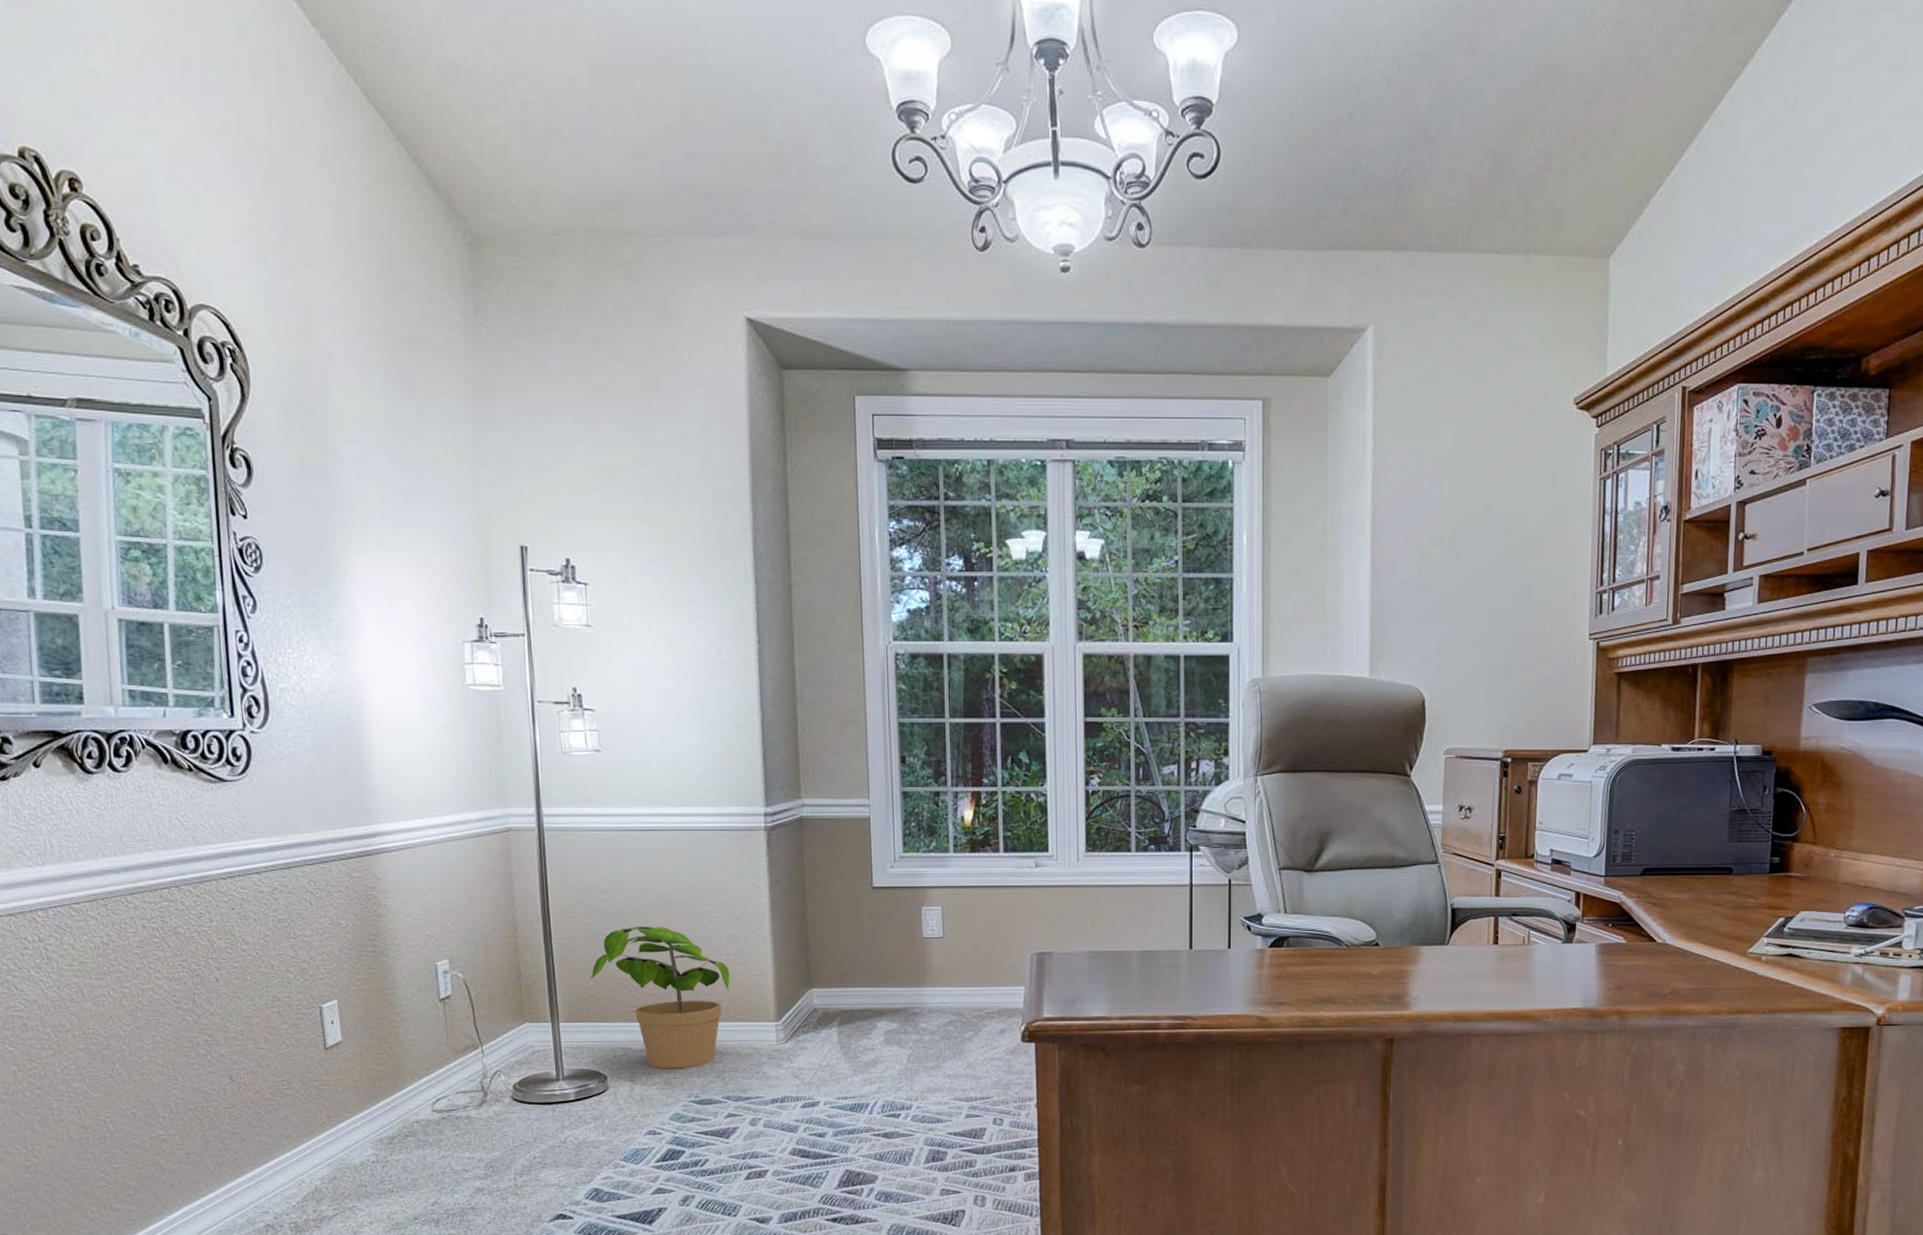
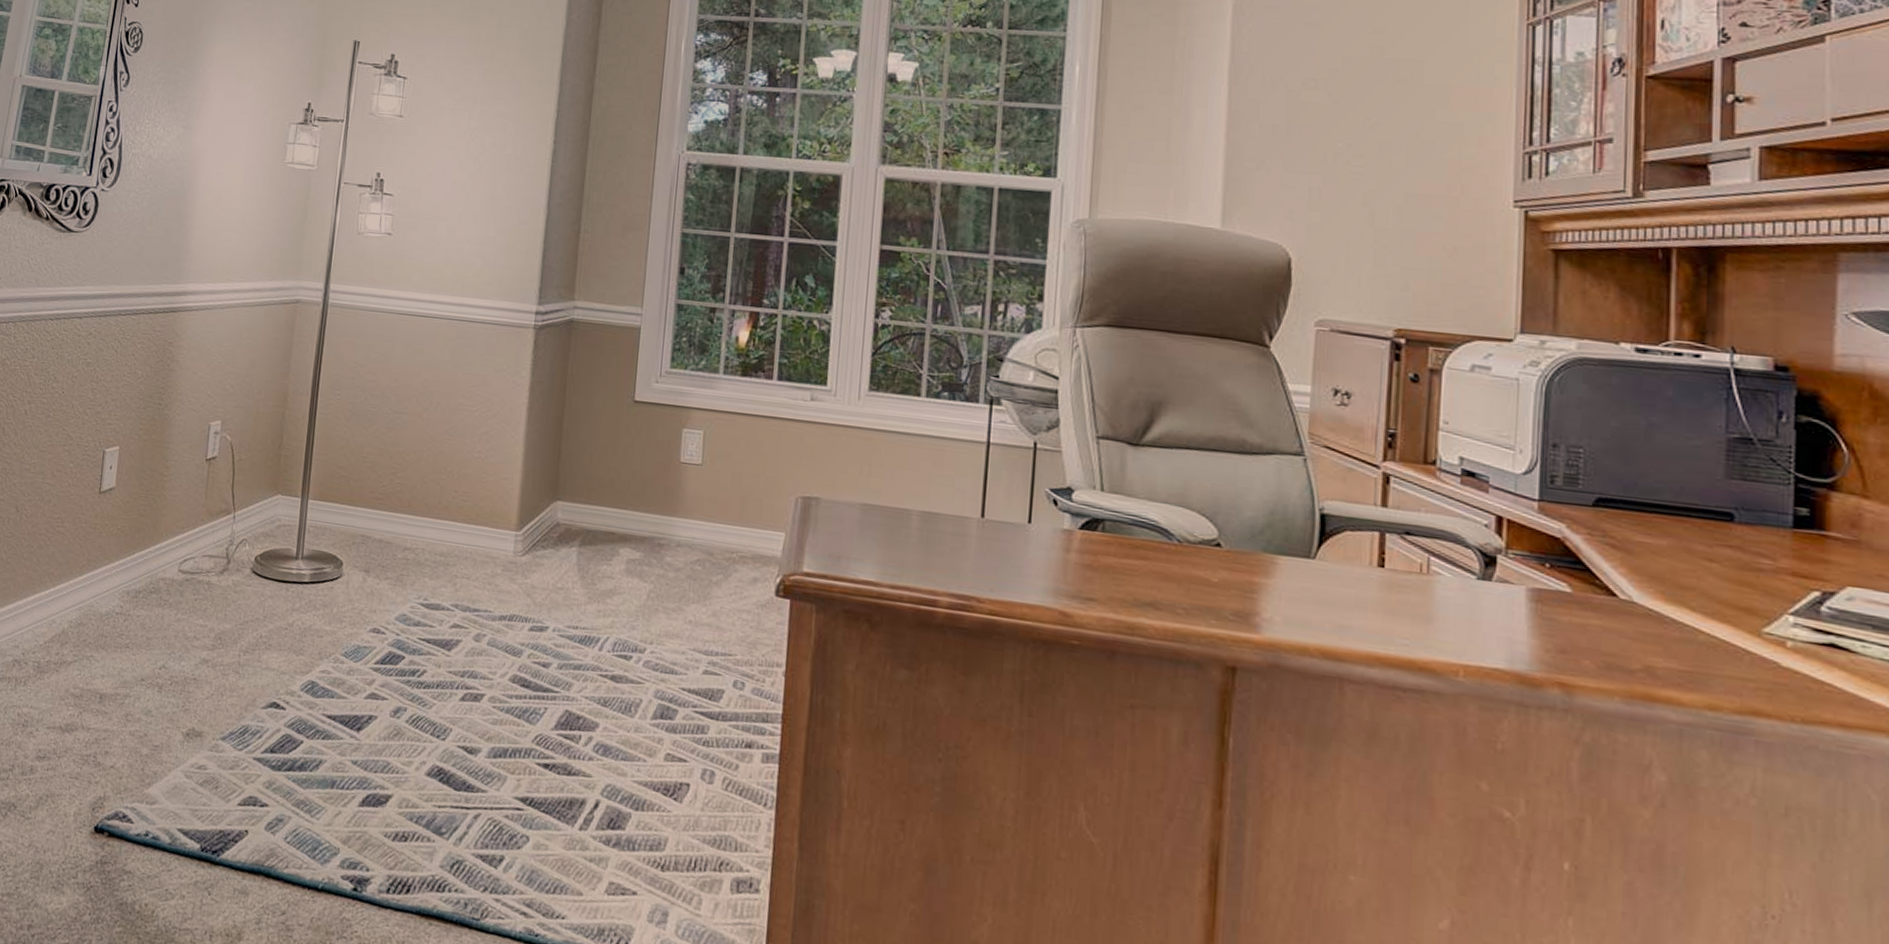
potted plant: present [590,926,730,1069] -> none [344,411,478,568]

